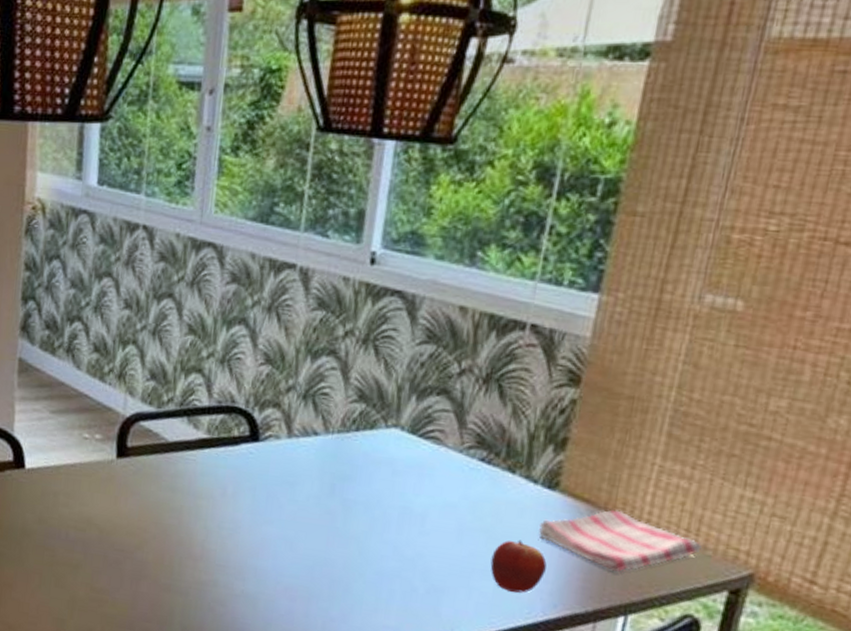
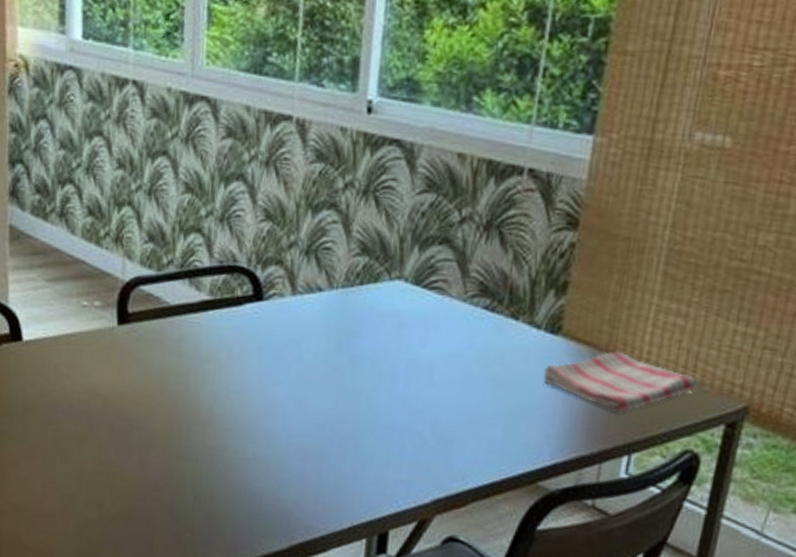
fruit: present [490,540,547,593] -> none [498,386,552,439]

